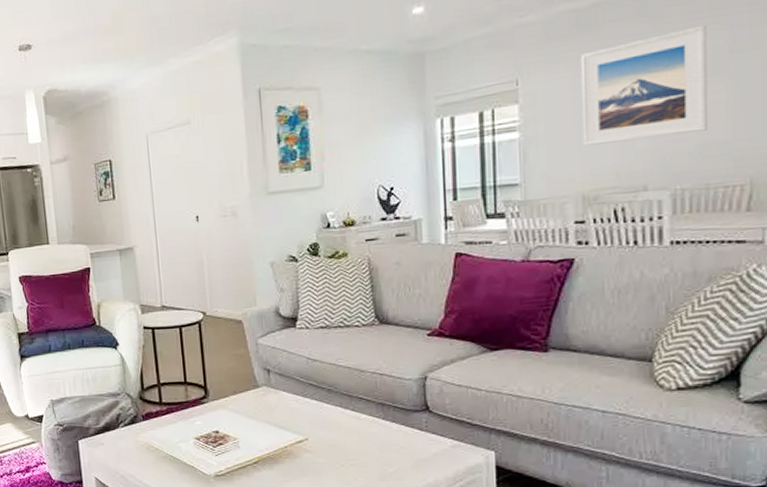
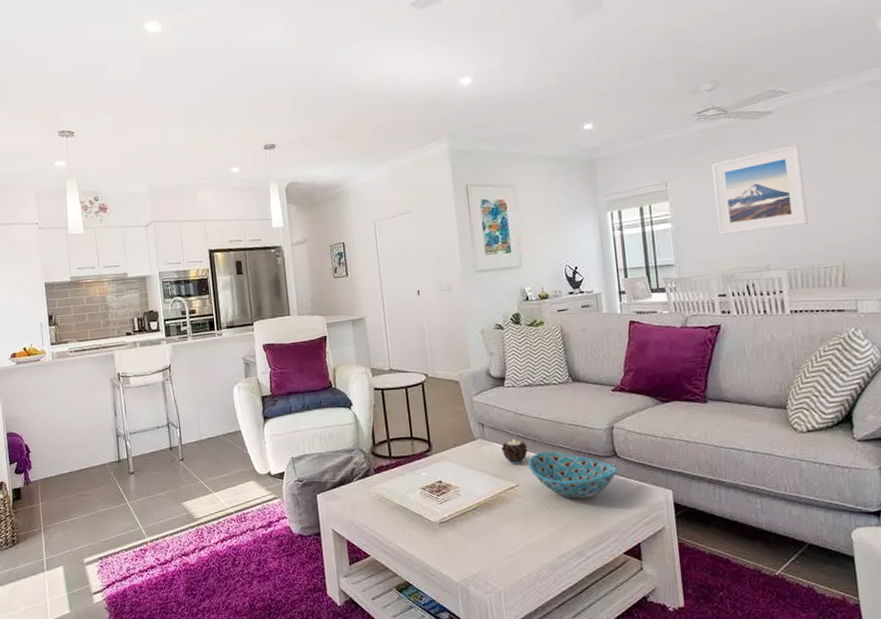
candle: none [289,387,321,416] -> present [501,439,528,465]
bowl: none [320,403,429,457] -> present [528,451,618,499]

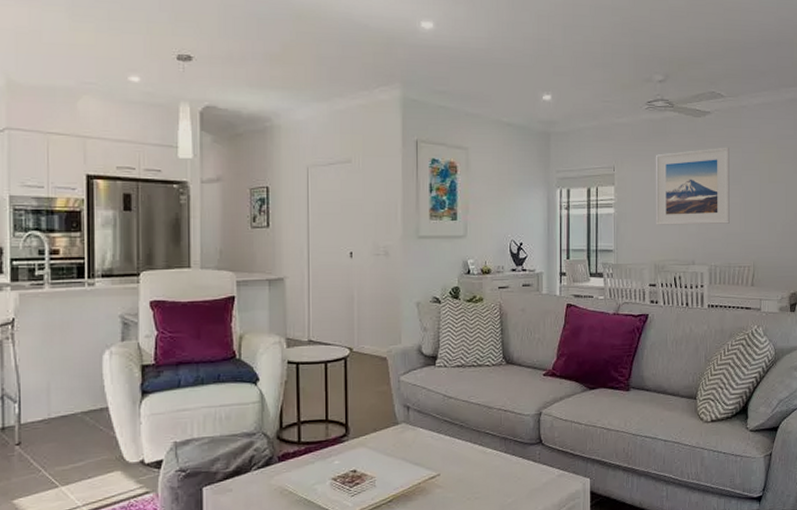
candle: present [501,439,528,465] -> none [426,423,454,452]
bowl: present [528,451,618,499] -> none [452,438,541,489]

